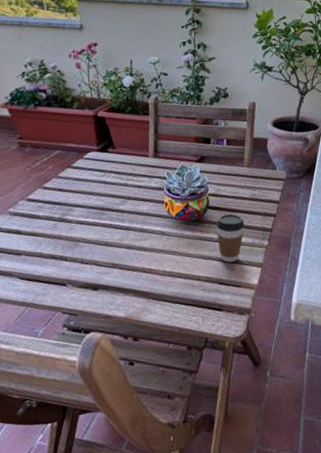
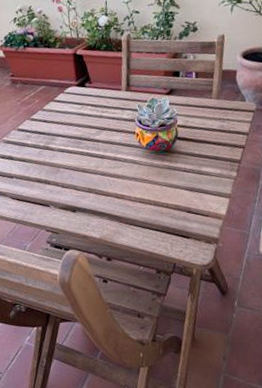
coffee cup: present [216,213,245,263] -> none [184,144,213,192]

